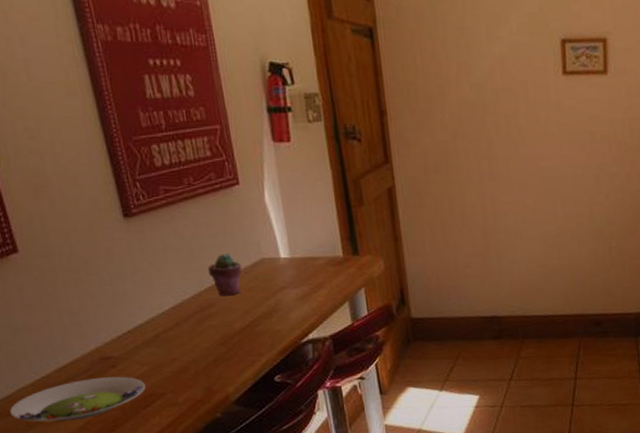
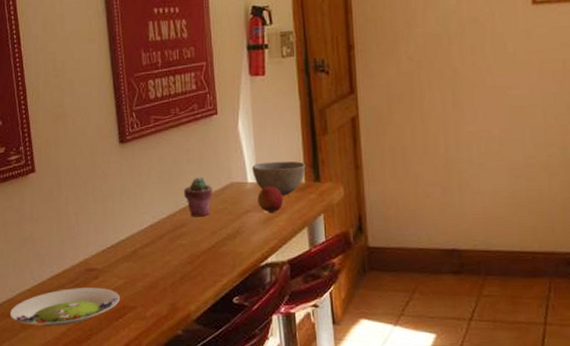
bowl: none [284,234,343,270] -> present [252,161,306,195]
apple: none [292,261,321,289] -> present [257,186,283,213]

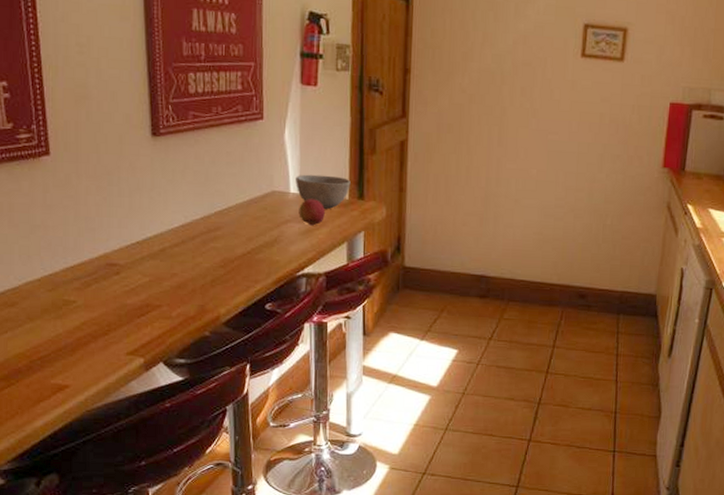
salad plate: present [9,287,120,327] -> none [13,282,143,320]
potted succulent: present [184,177,213,217] -> none [221,182,253,222]

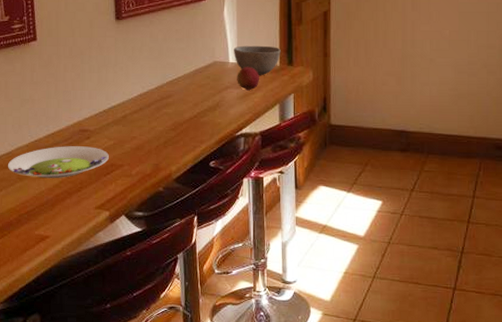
salad plate: none [13,282,143,320] -> present [7,146,109,179]

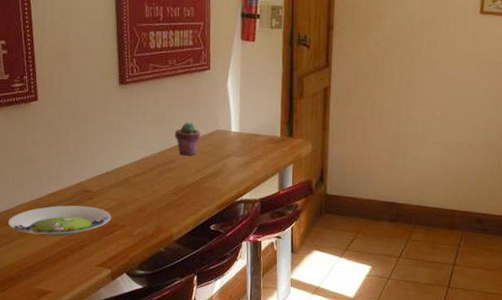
potted succulent: none [172,55,198,90] -> present [175,122,201,156]
bowl: present [234,45,281,75] -> none [236,116,282,145]
apple: present [237,67,259,90] -> none [238,136,260,159]

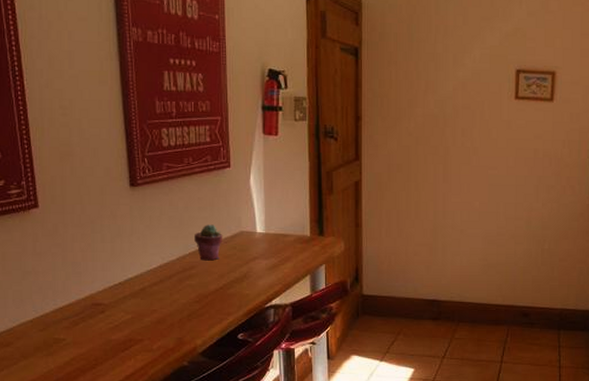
salad plate: present [8,205,111,237] -> none [8,321,126,356]

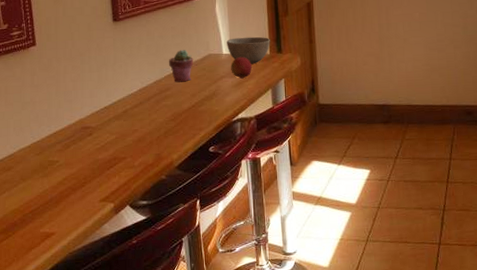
bowl: none [261,215,311,245] -> present [227,36,270,64]
apple: none [265,237,289,260] -> present [231,57,252,78]

